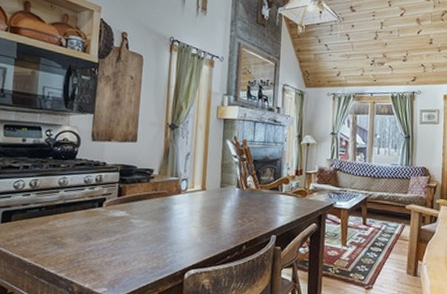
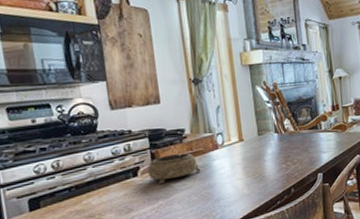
decorative bowl: none [112,191,161,218] -> present [147,153,201,184]

